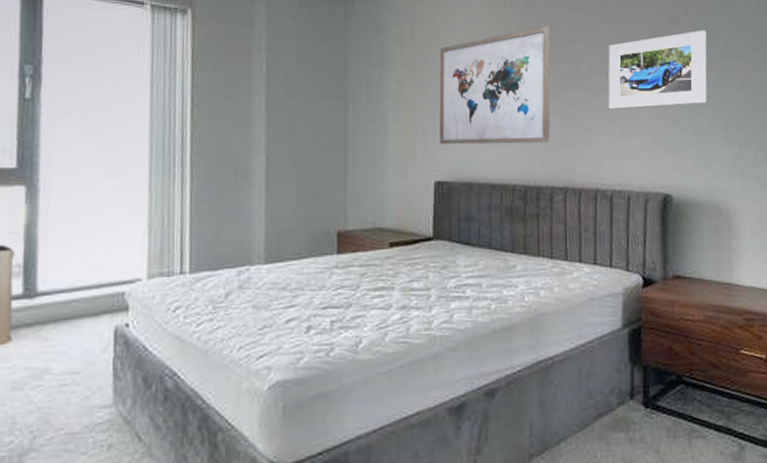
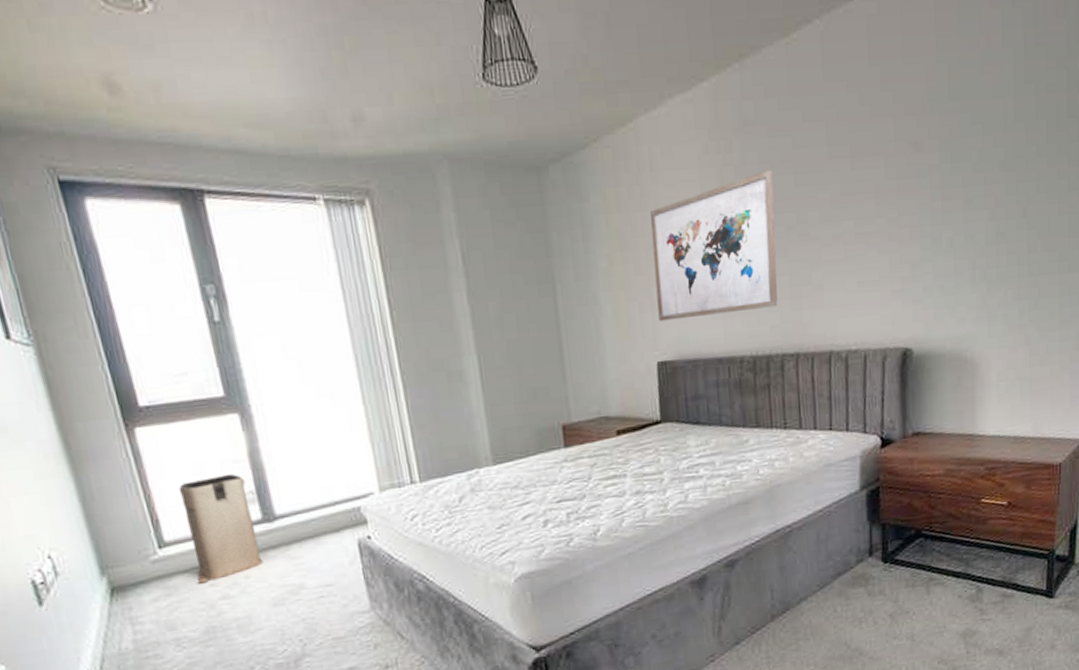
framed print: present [608,30,707,109] -> none [840,153,954,260]

